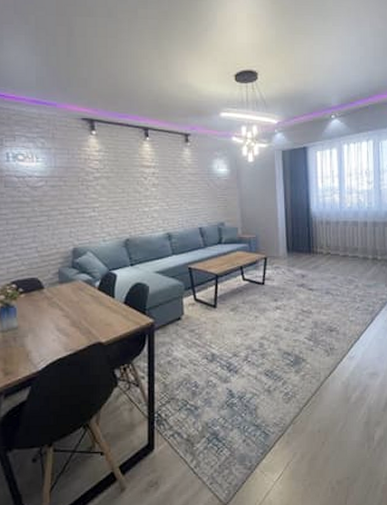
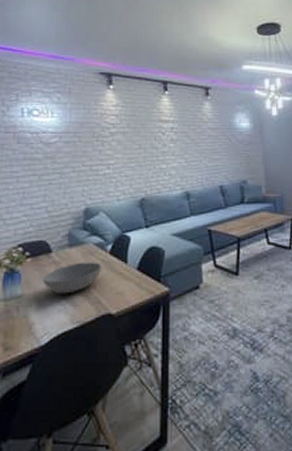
bowl: none [36,297,91,326] -> present [42,262,101,294]

